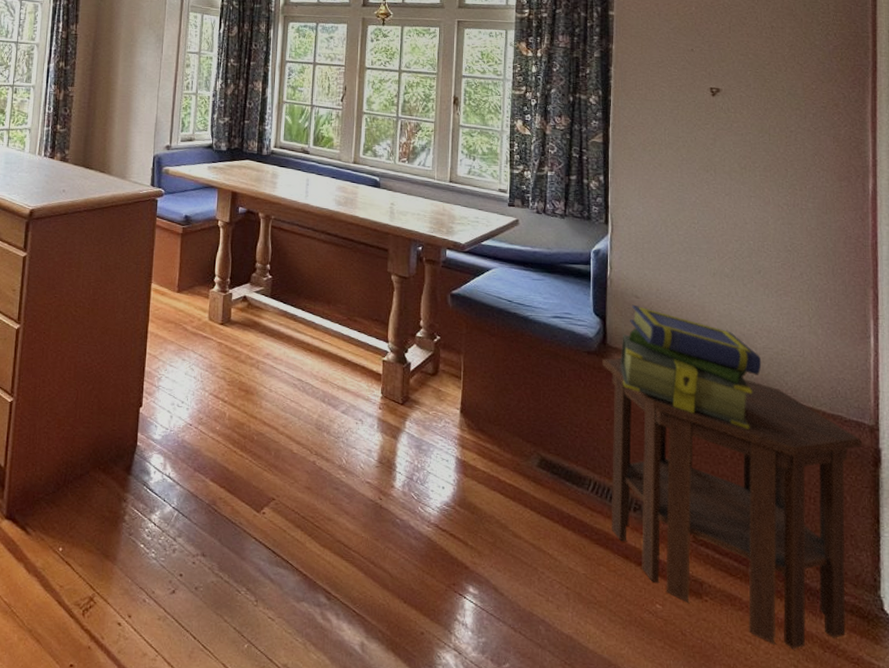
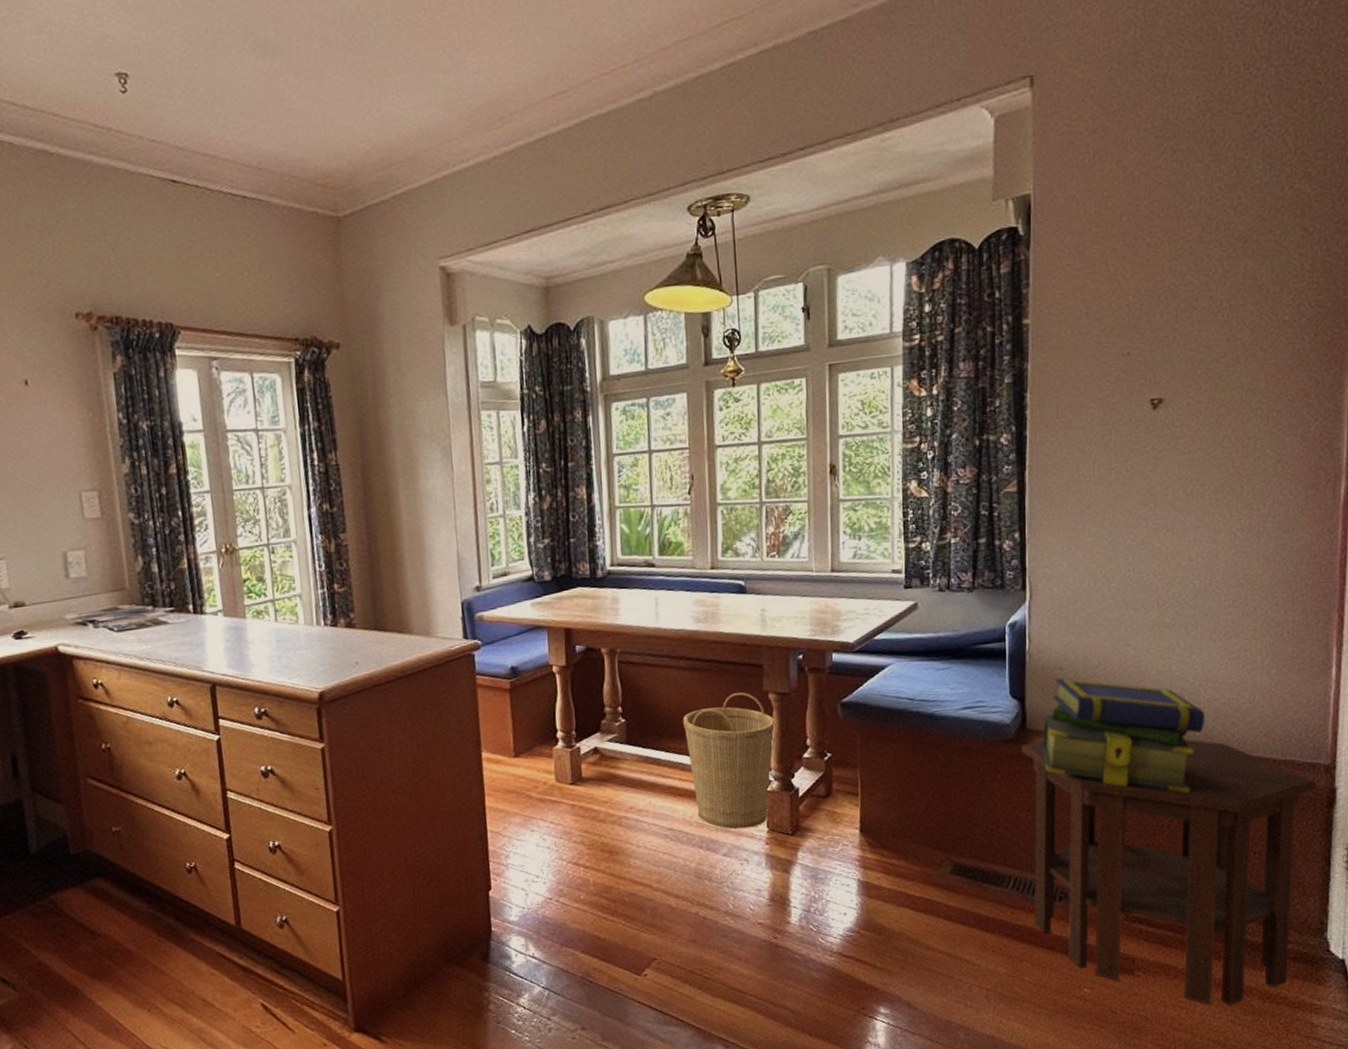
basket: none [319,269,396,391] -> present [683,692,776,829]

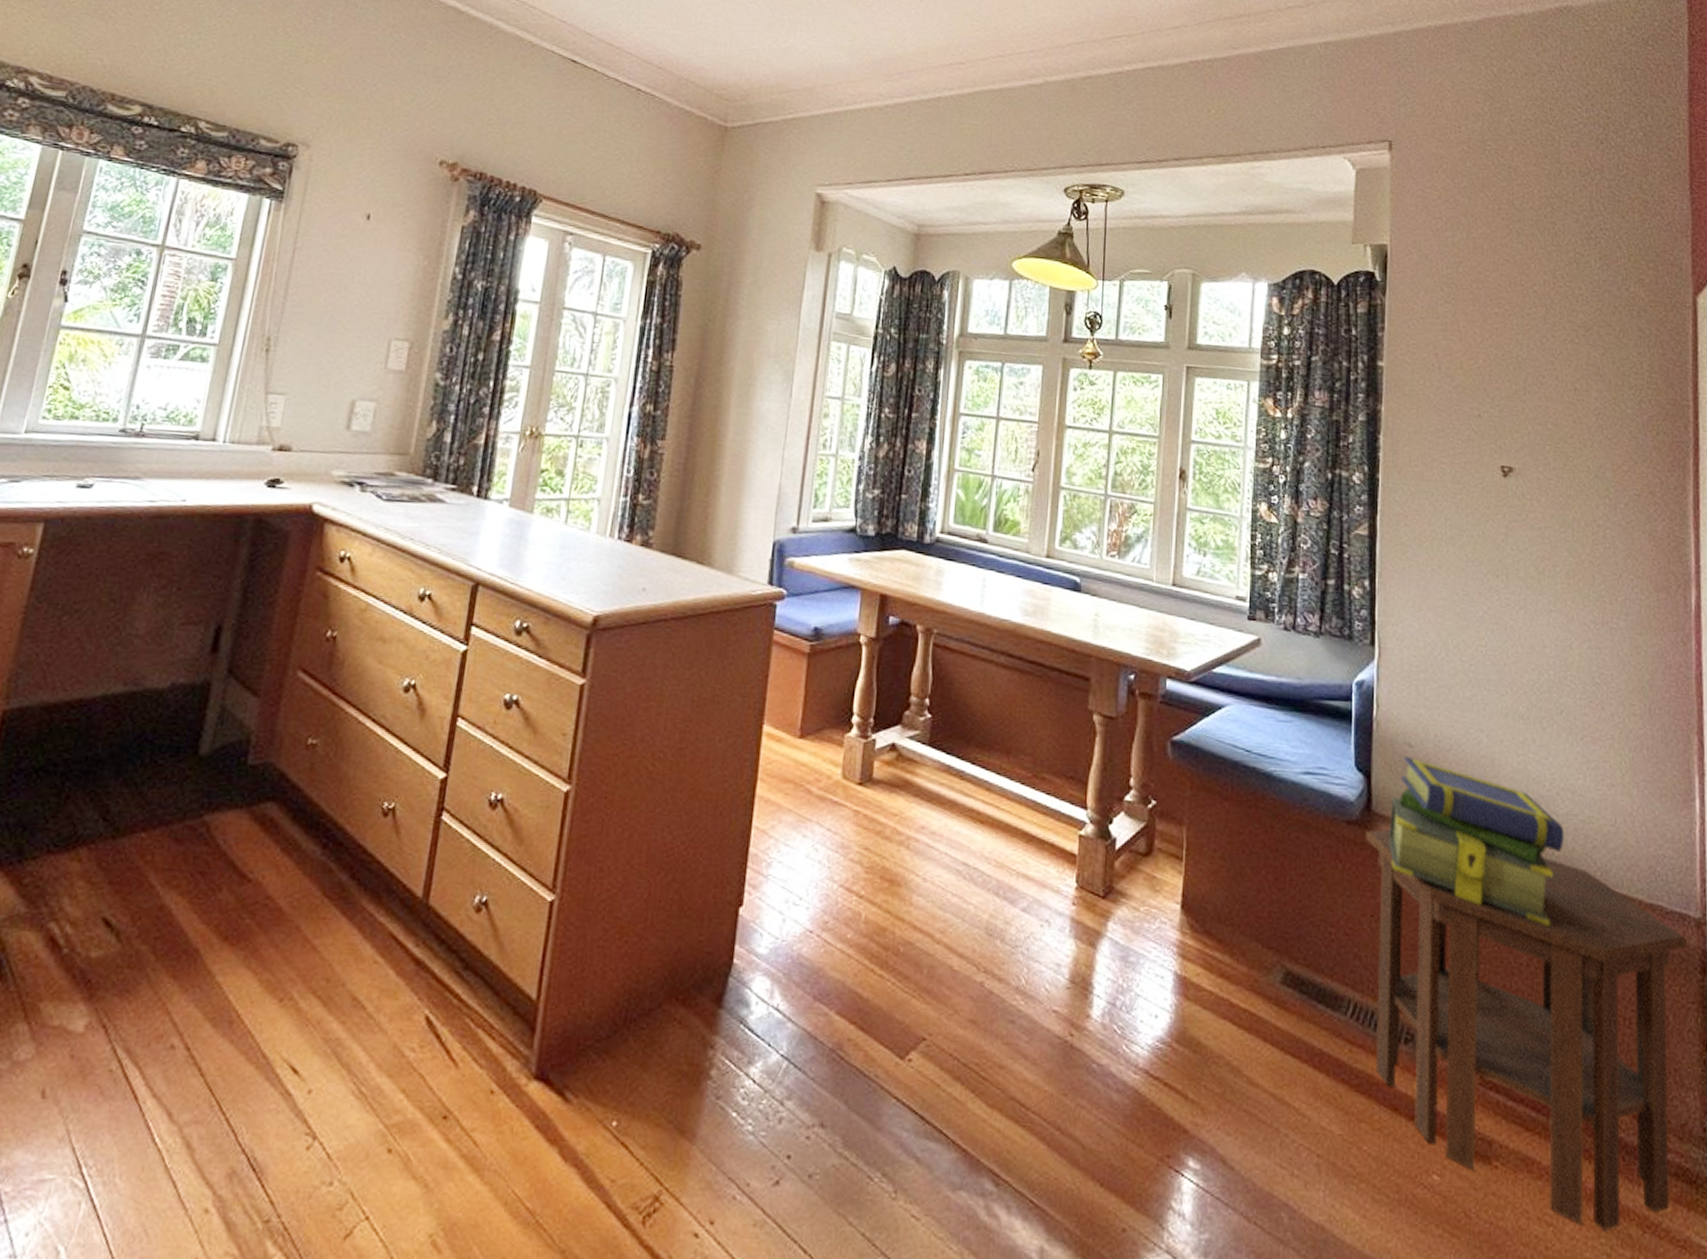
basket: present [683,692,776,829] -> none [995,705,1098,880]

